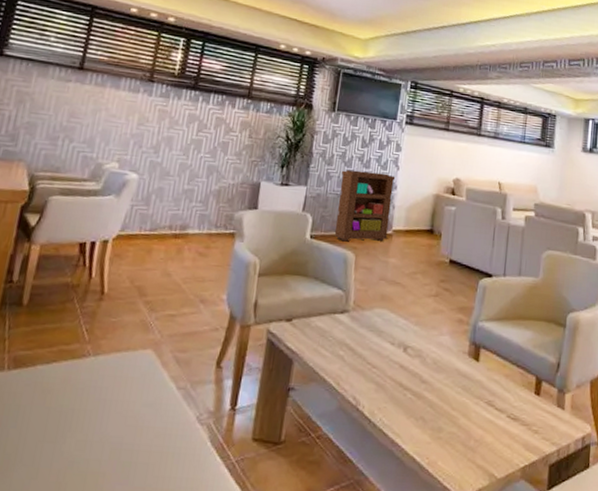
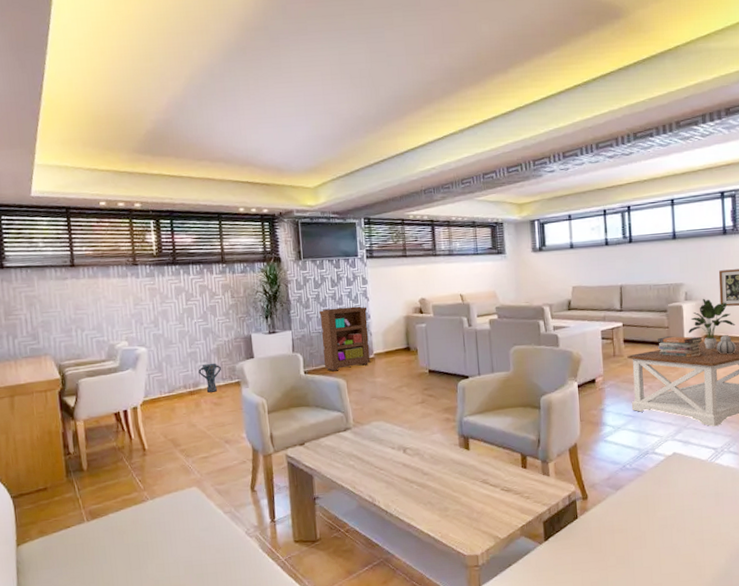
vase: none [190,205,218,240] -> present [198,363,221,393]

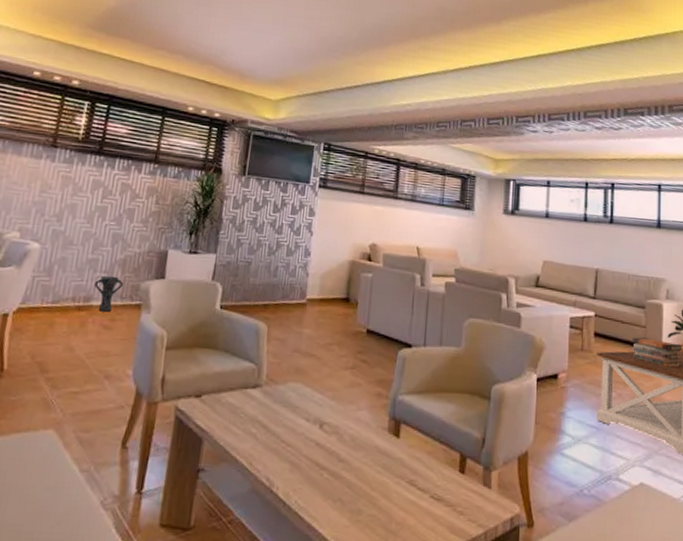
bookshelf: present [319,306,371,372] -> none [245,235,309,312]

